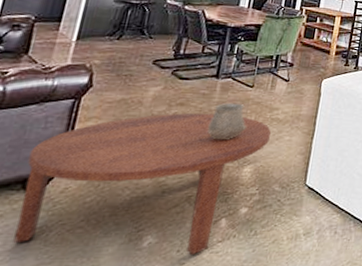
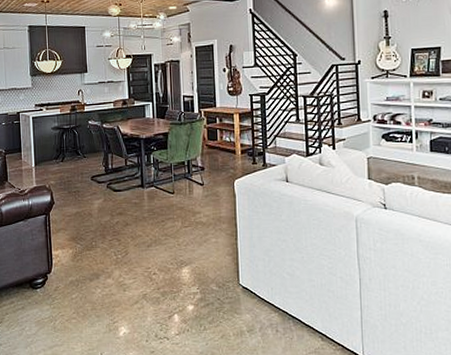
coffee table: present [13,113,272,254] -> none [28,220,199,344]
ceramic cup: present [207,102,247,140] -> none [145,209,176,244]

